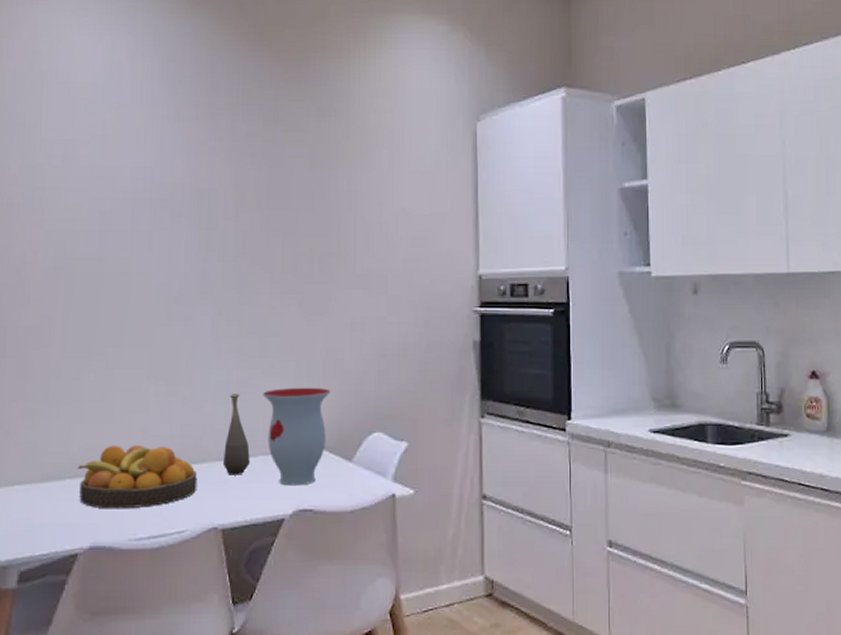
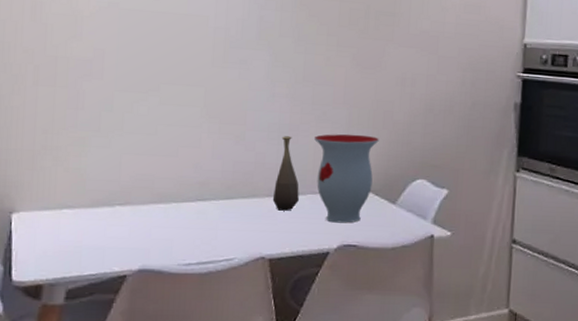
fruit bowl: present [77,444,198,509] -> none [128,177,248,236]

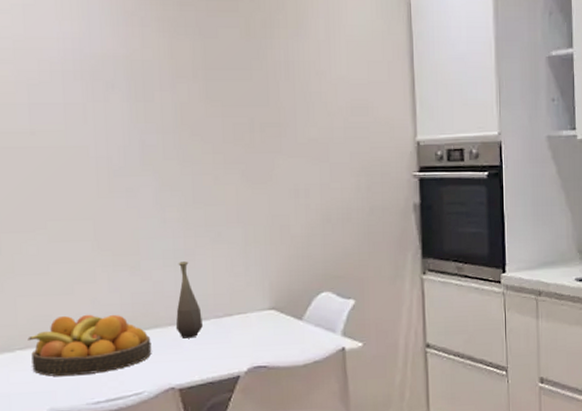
fruit bowl: none [128,177,248,236] -> present [28,314,152,377]
vase: present [313,134,379,223] -> none [210,252,278,345]

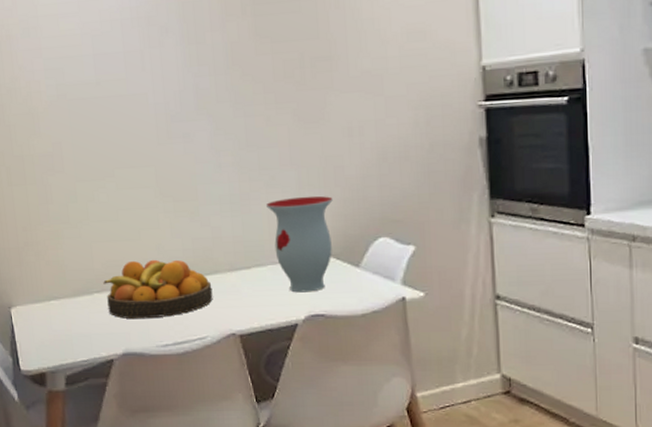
bottle: present [175,261,203,339] -> none [234,206,260,285]
vase: none [210,252,278,345] -> present [265,195,333,293]

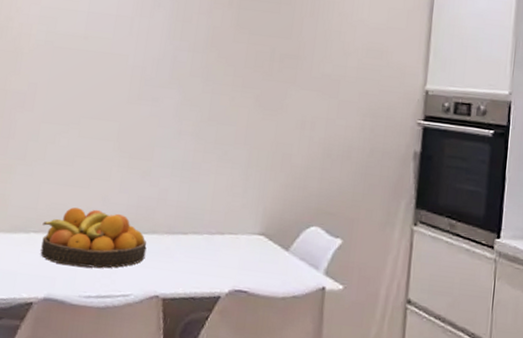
vase: present [265,195,333,293] -> none [213,174,276,268]

